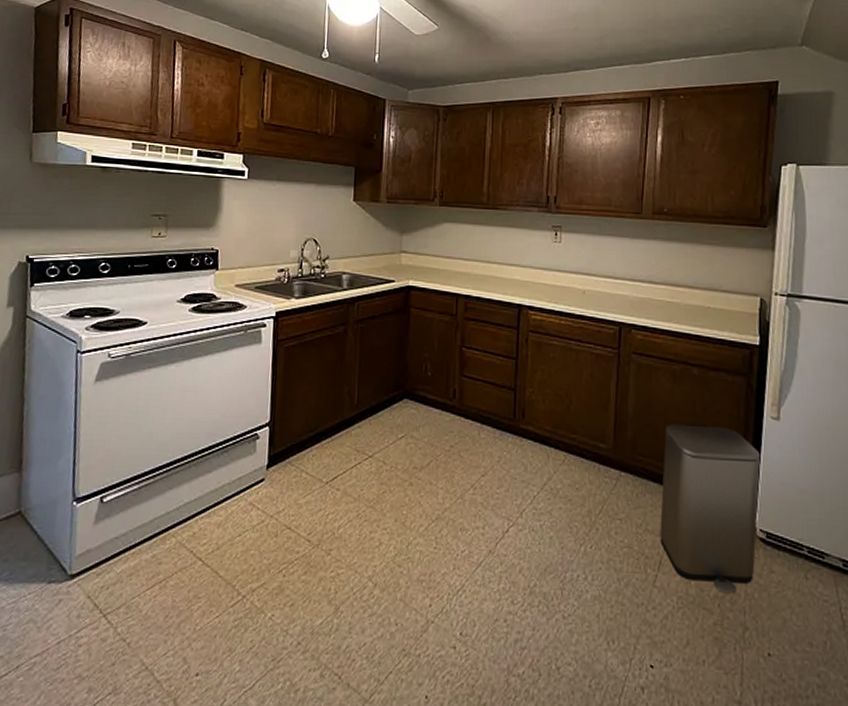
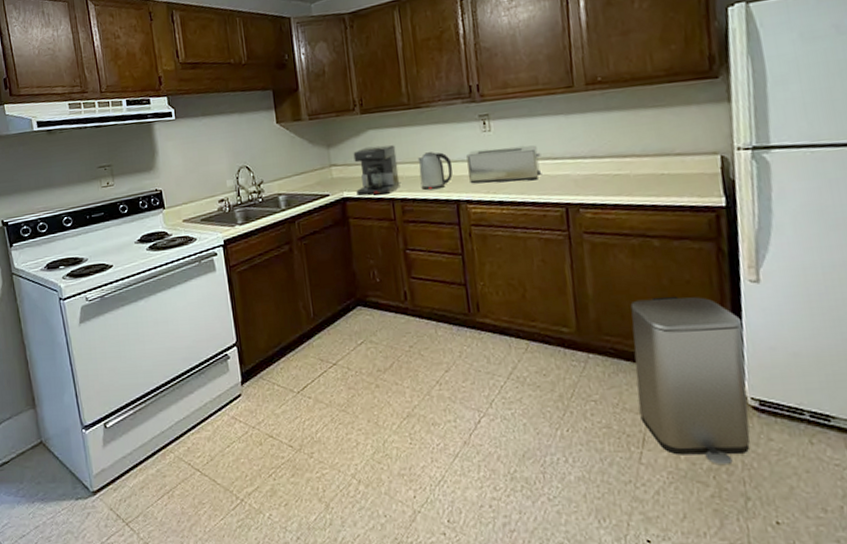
coffee maker: none [422,239,468,290] -> present [353,145,400,197]
kettle: none [487,254,520,292] -> present [417,152,453,191]
toaster: none [533,259,604,296] -> present [466,145,541,184]

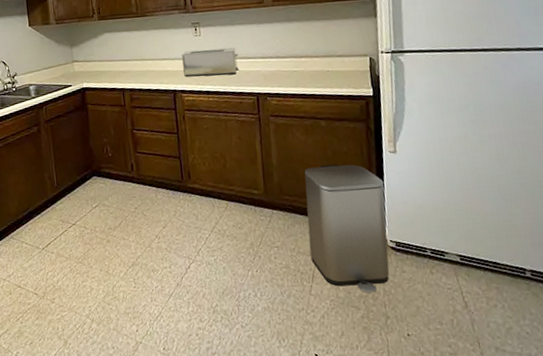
coffee maker: present [353,145,400,197] -> none [92,45,129,87]
kettle: present [417,152,453,191] -> none [143,51,171,83]

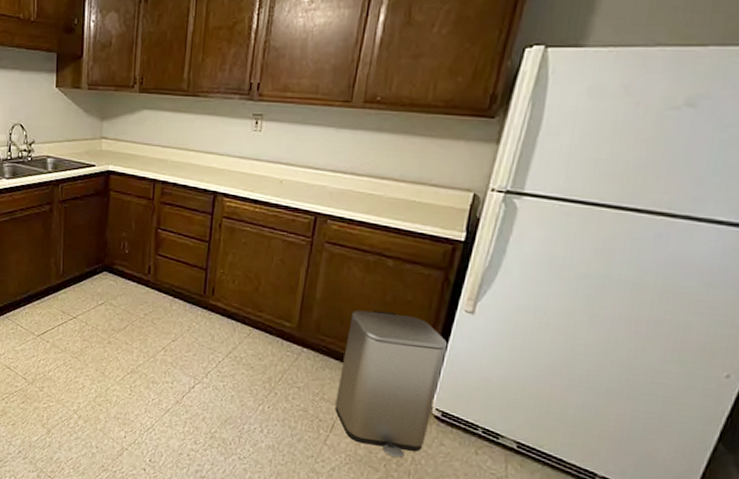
toaster: present [182,47,239,77] -> none [229,148,304,186]

